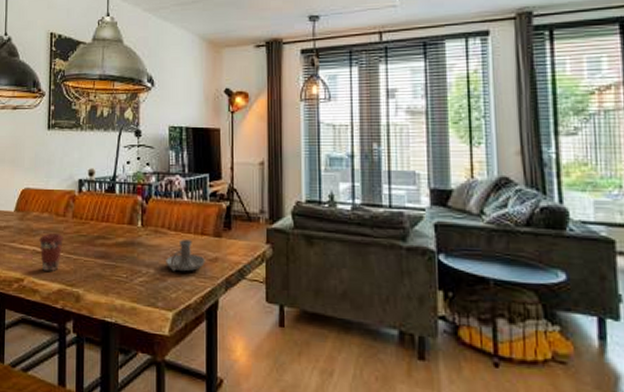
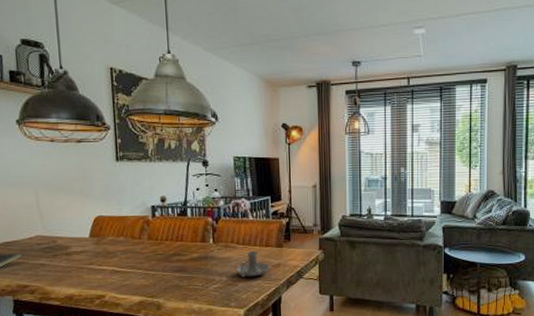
coffee cup: present [39,232,63,271] -> none [117,253,141,287]

